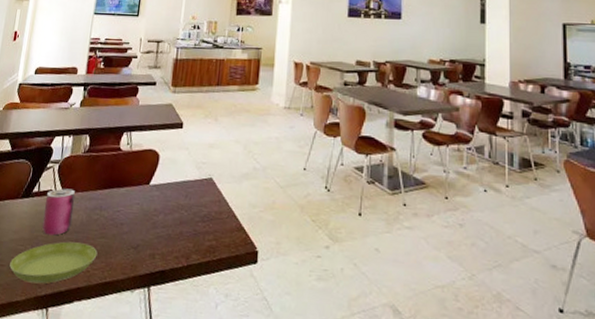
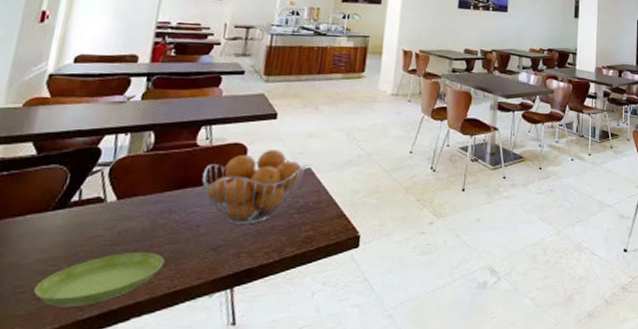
can: present [42,188,76,236] -> none [85,193,134,249]
fruit basket: none [124,157,208,228] -> present [201,150,306,225]

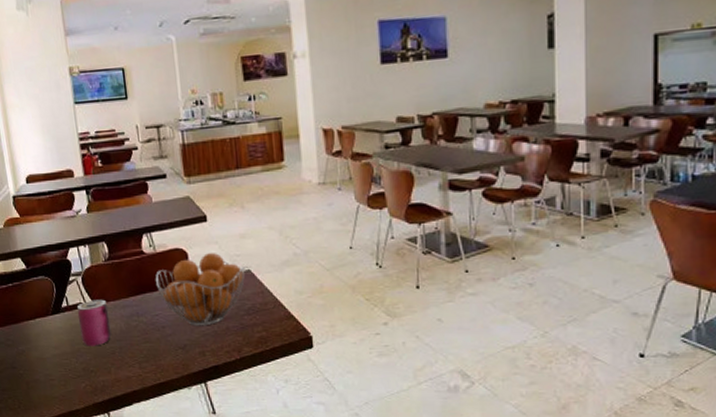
saucer: present [34,252,165,307] -> none [59,350,146,392]
can: none [85,193,134,249] -> present [77,299,112,346]

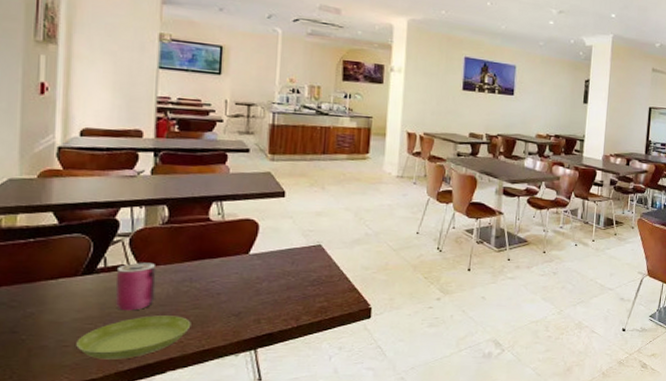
saucer: none [59,350,146,392] -> present [76,315,191,360]
fruit basket: present [155,253,246,326] -> none [217,226,316,295]

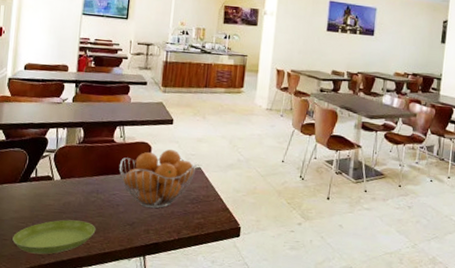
can: present [115,262,156,311] -> none [41,174,73,215]
fruit basket: none [217,226,316,295] -> present [119,149,197,209]

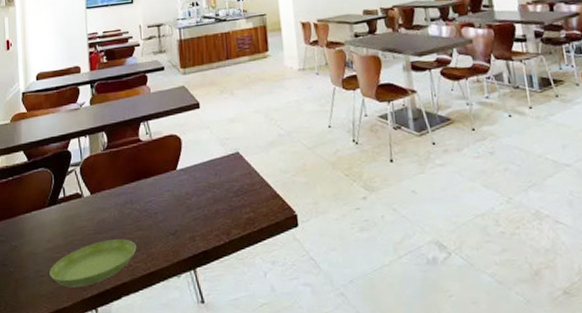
fruit basket: present [119,149,197,209] -> none [150,137,234,211]

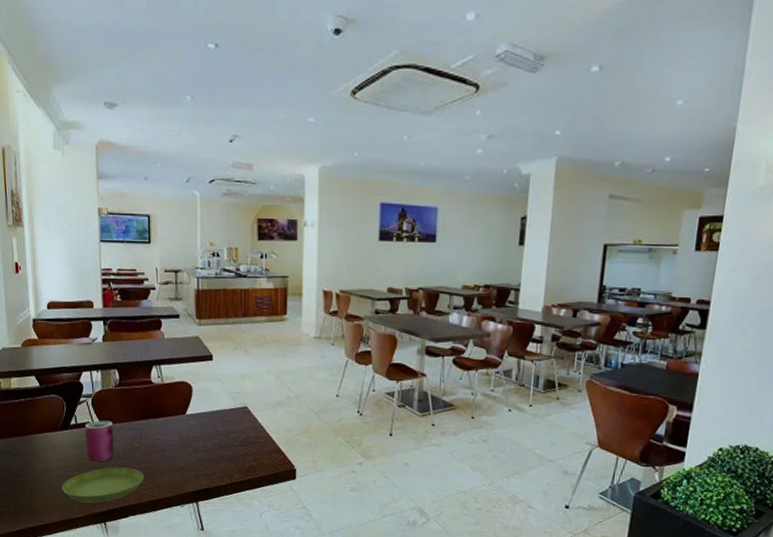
can: none [73,188,105,238] -> present [84,420,115,462]

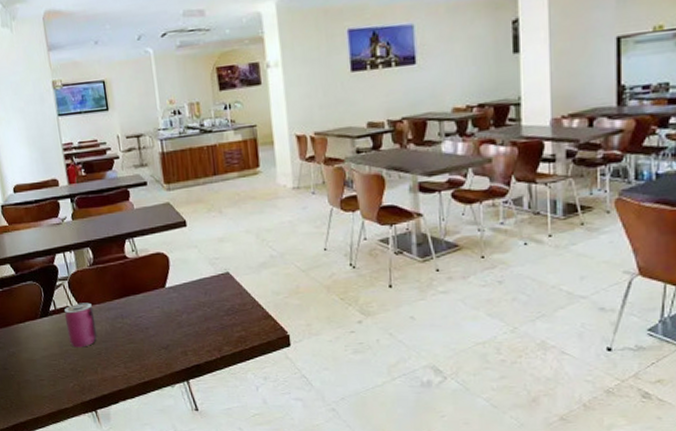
saucer: present [62,467,144,503] -> none [48,350,130,391]

